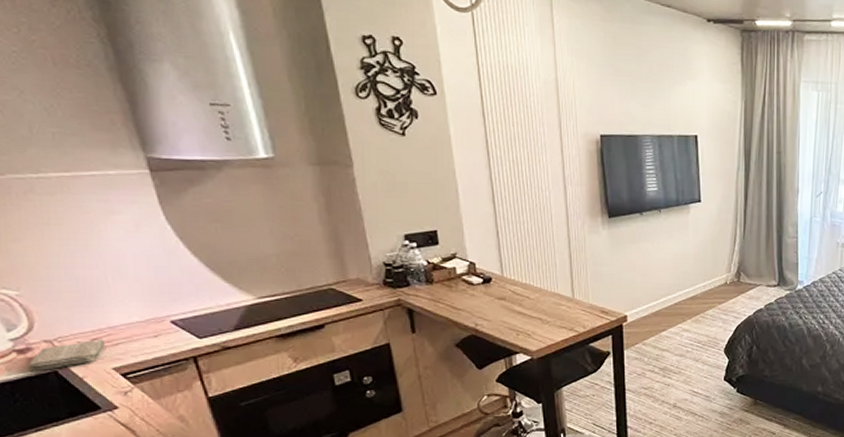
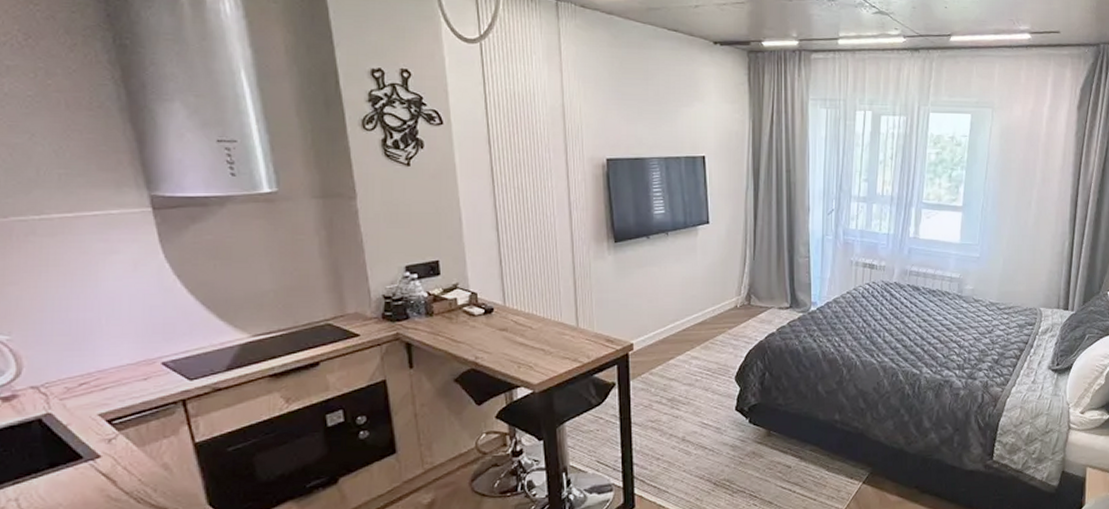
washcloth: present [28,340,105,372] -> none [12,384,92,421]

